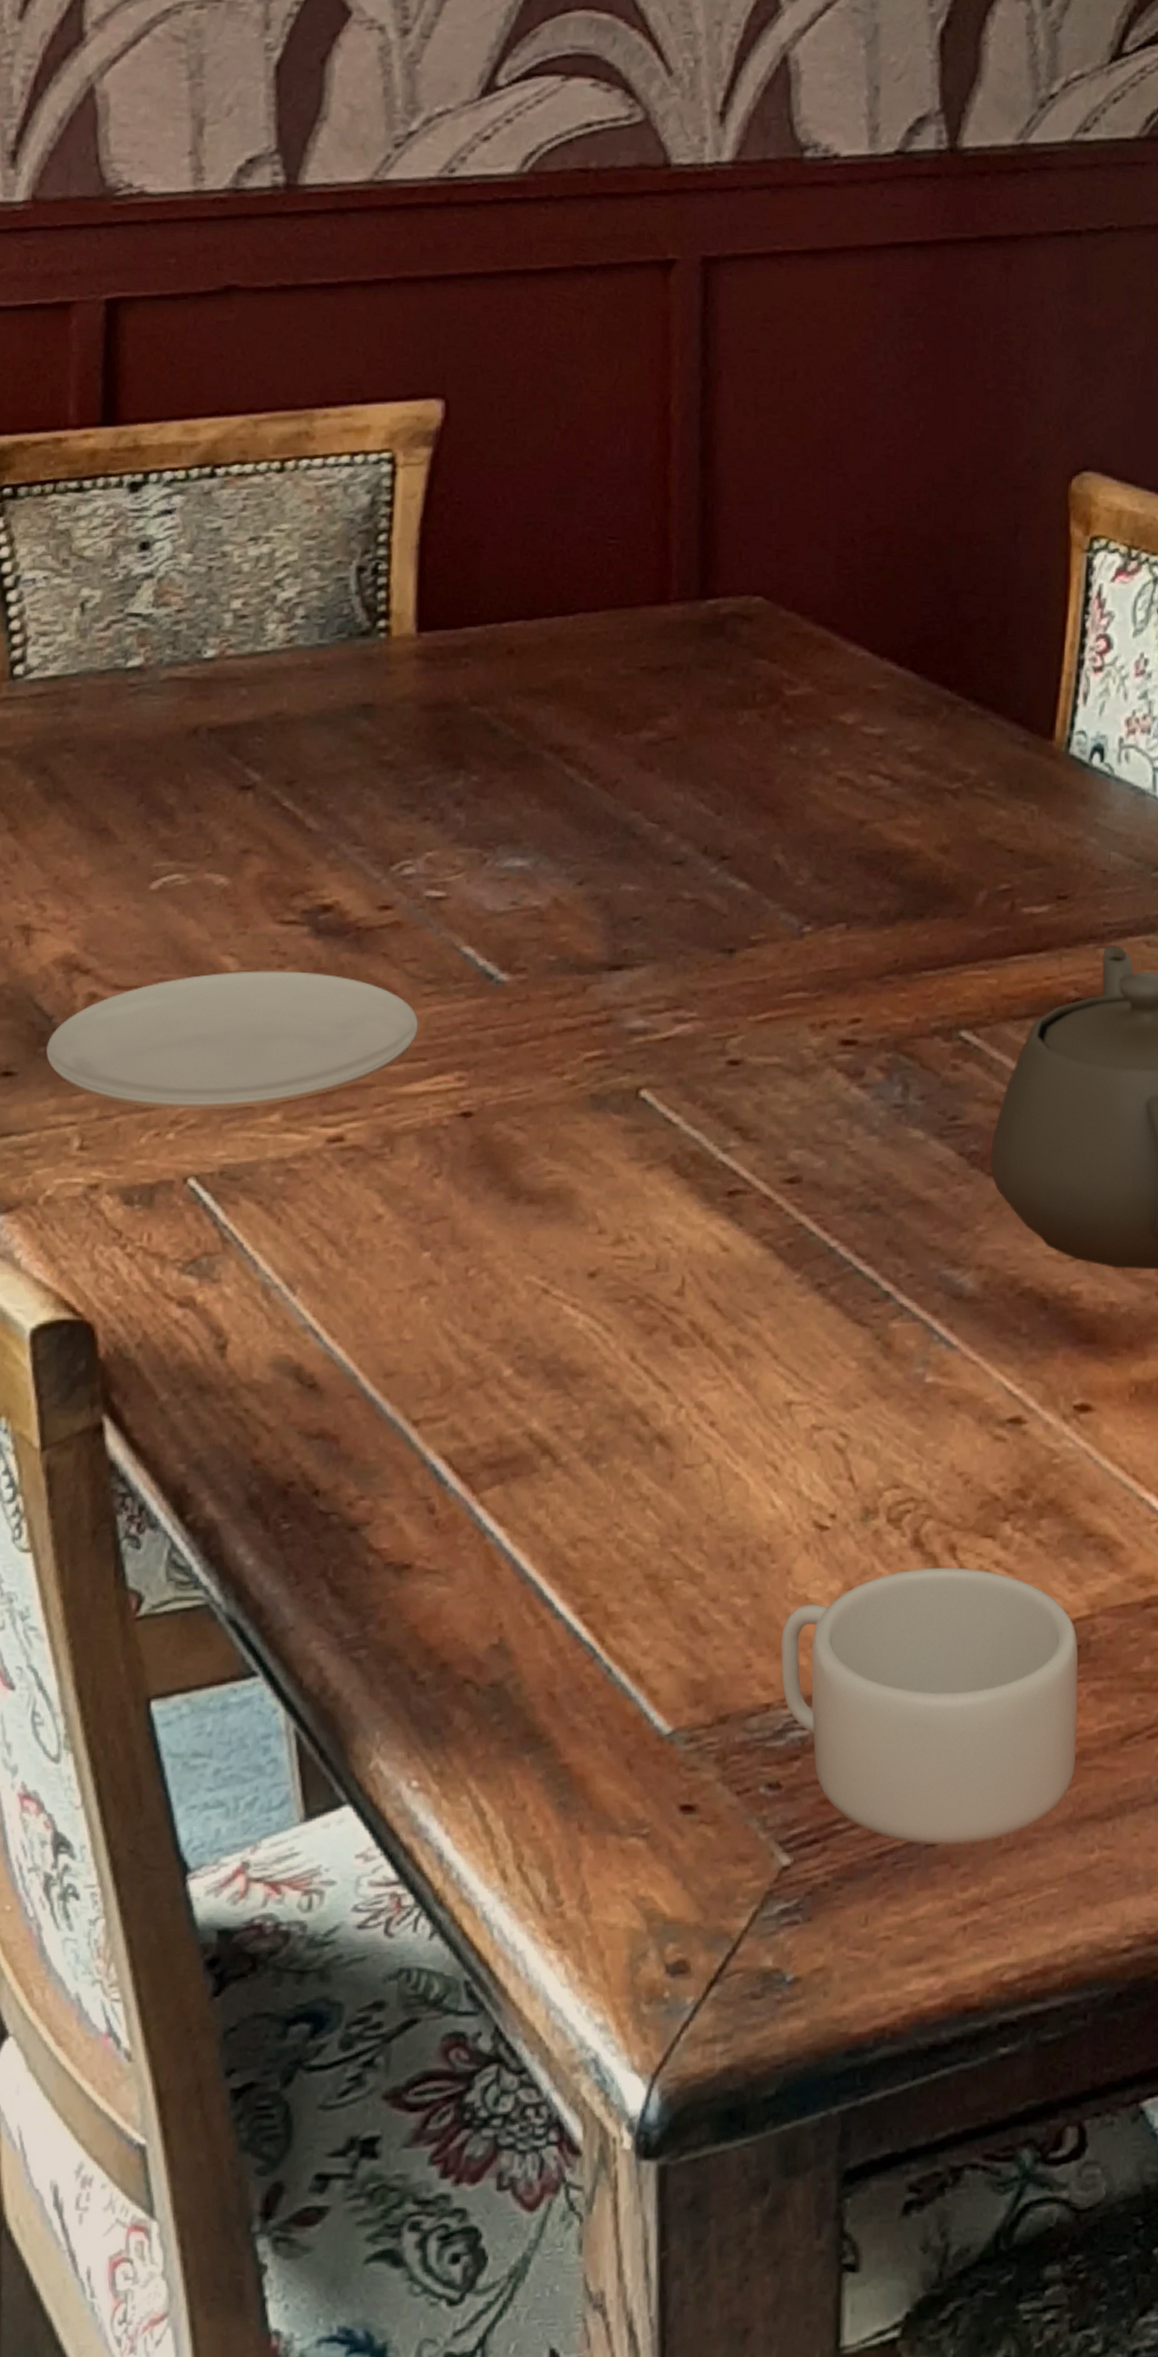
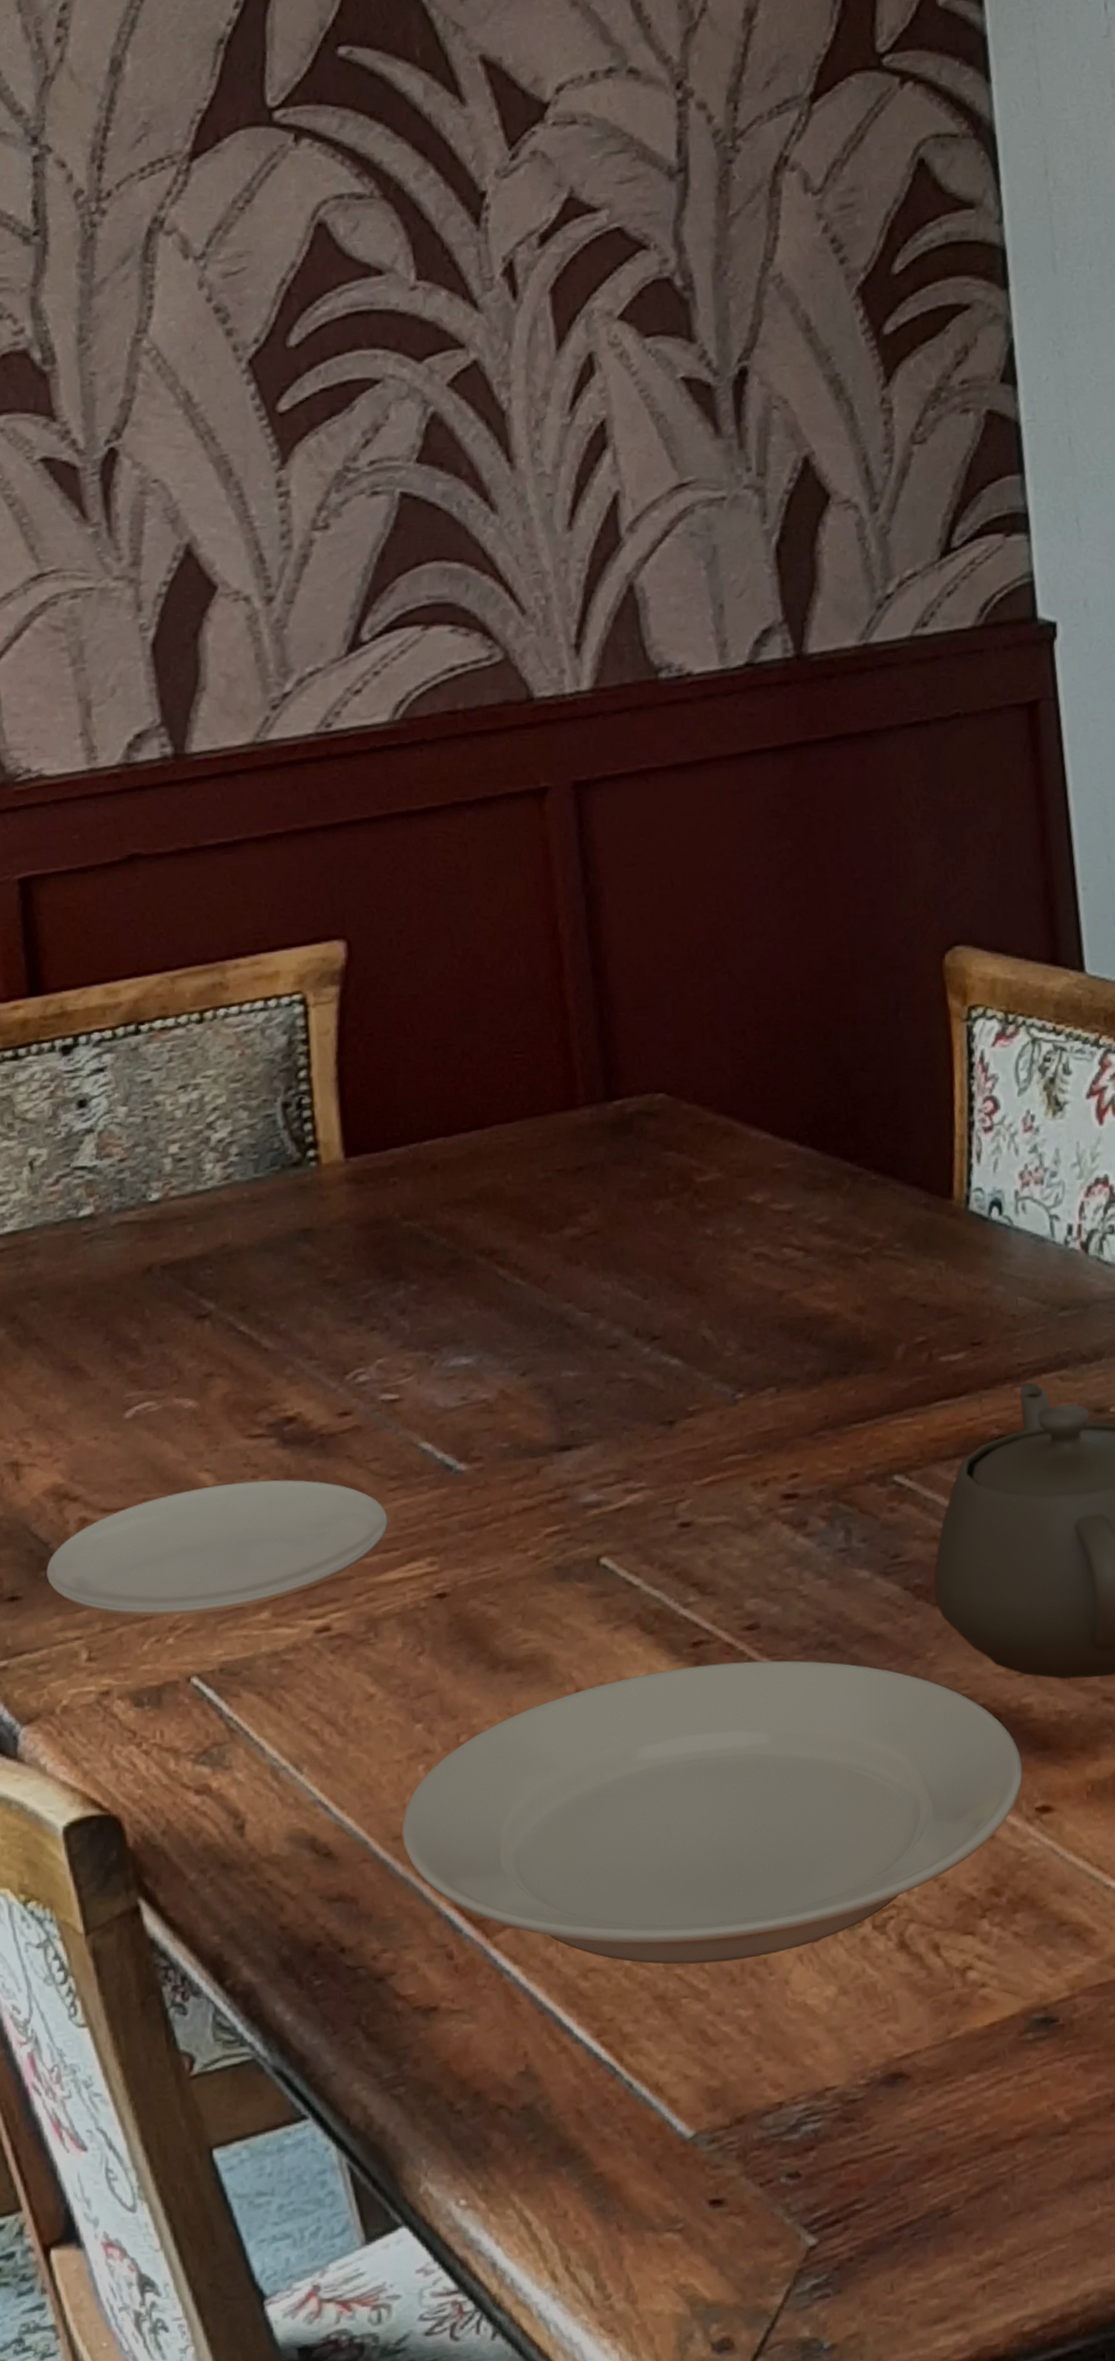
plate: none [394,1217,1065,1543] -> present [401,1660,1023,1965]
mug: present [780,1567,1079,1846] -> none [785,1963,1071,2216]

